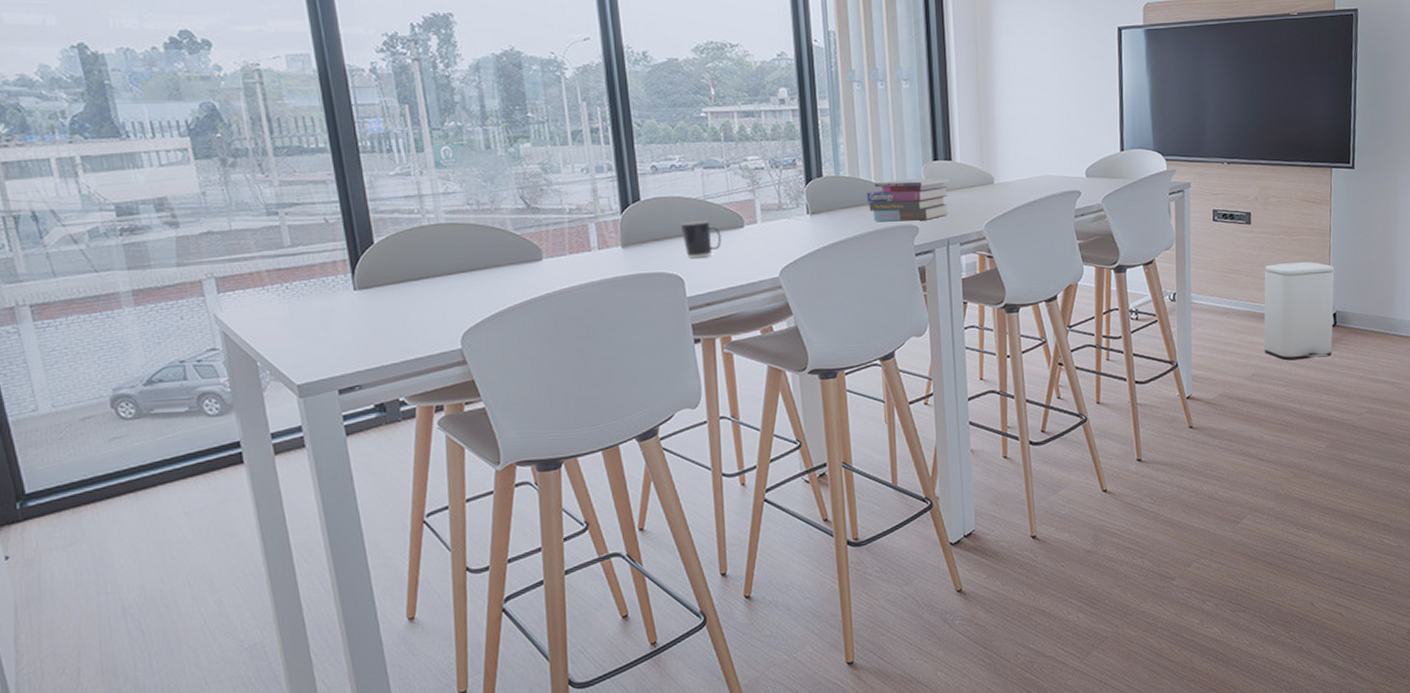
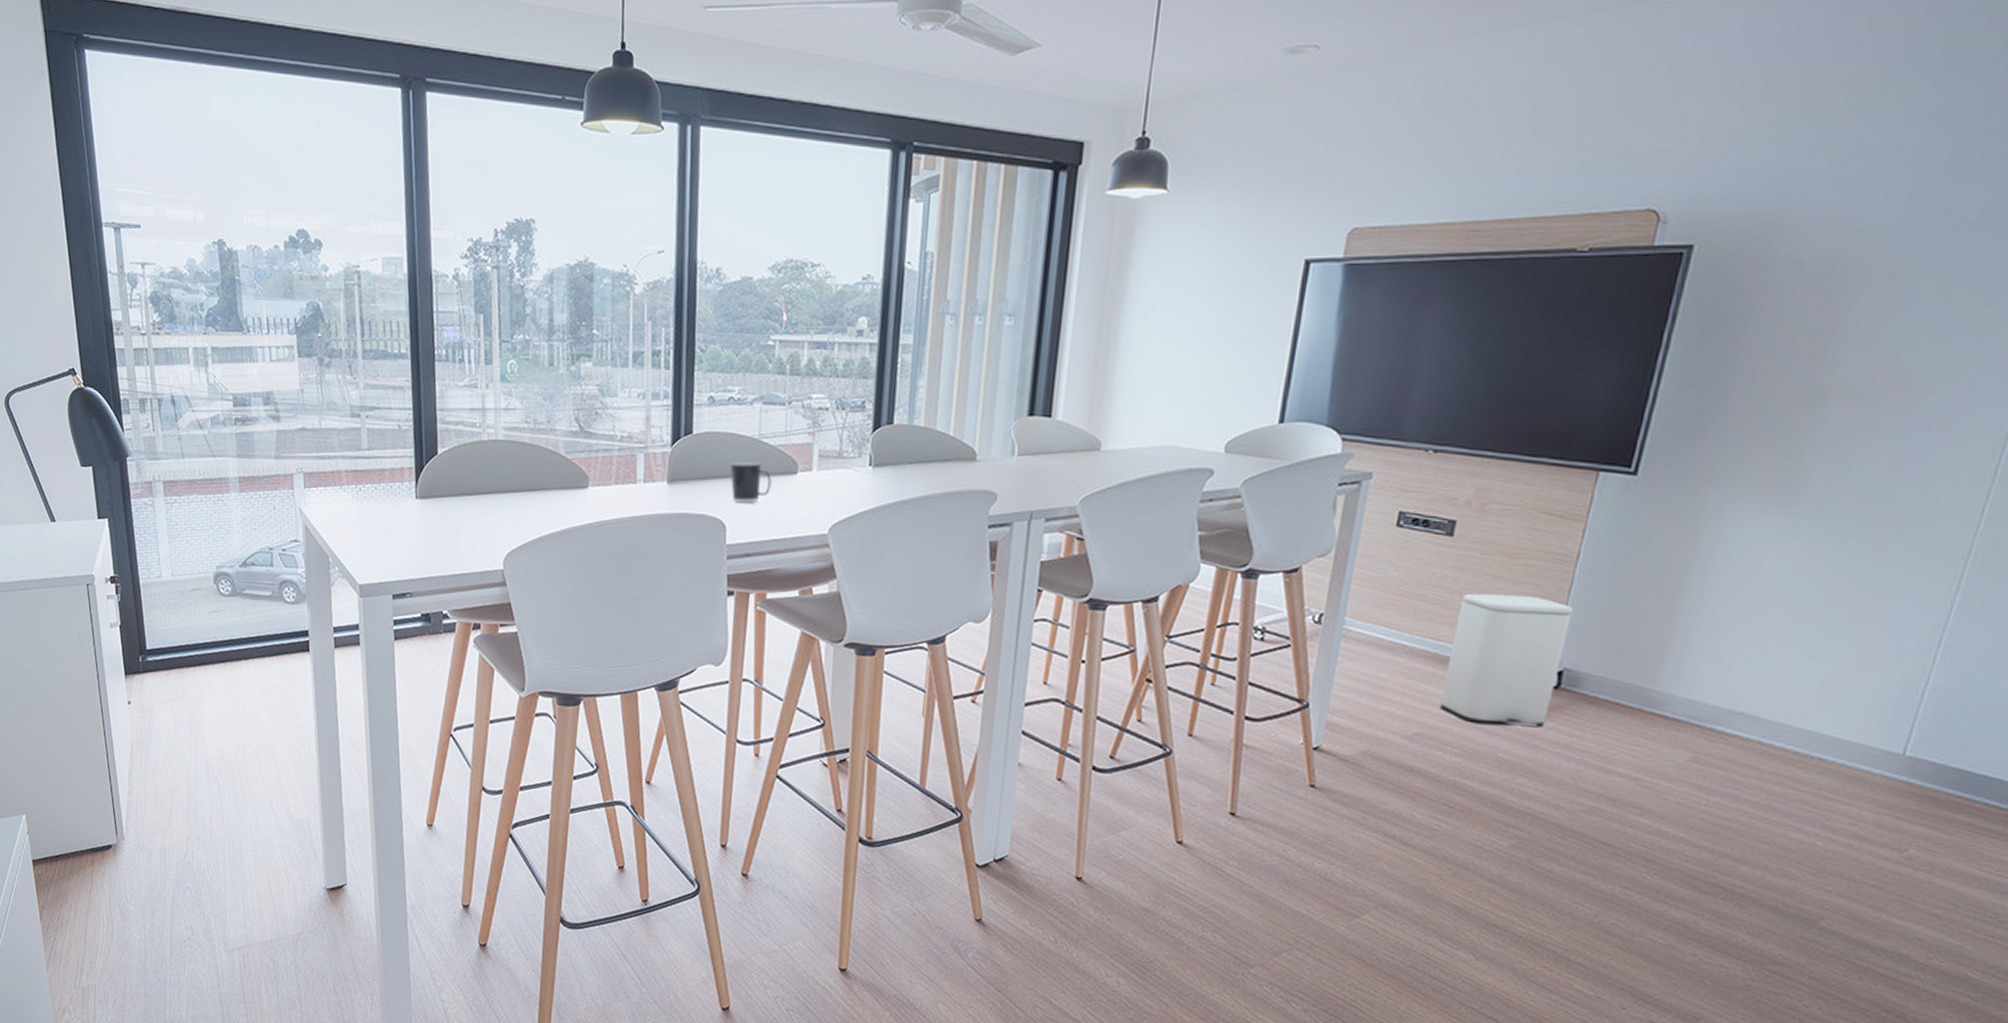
books: present [867,178,951,222] -> none [941,435,1047,487]

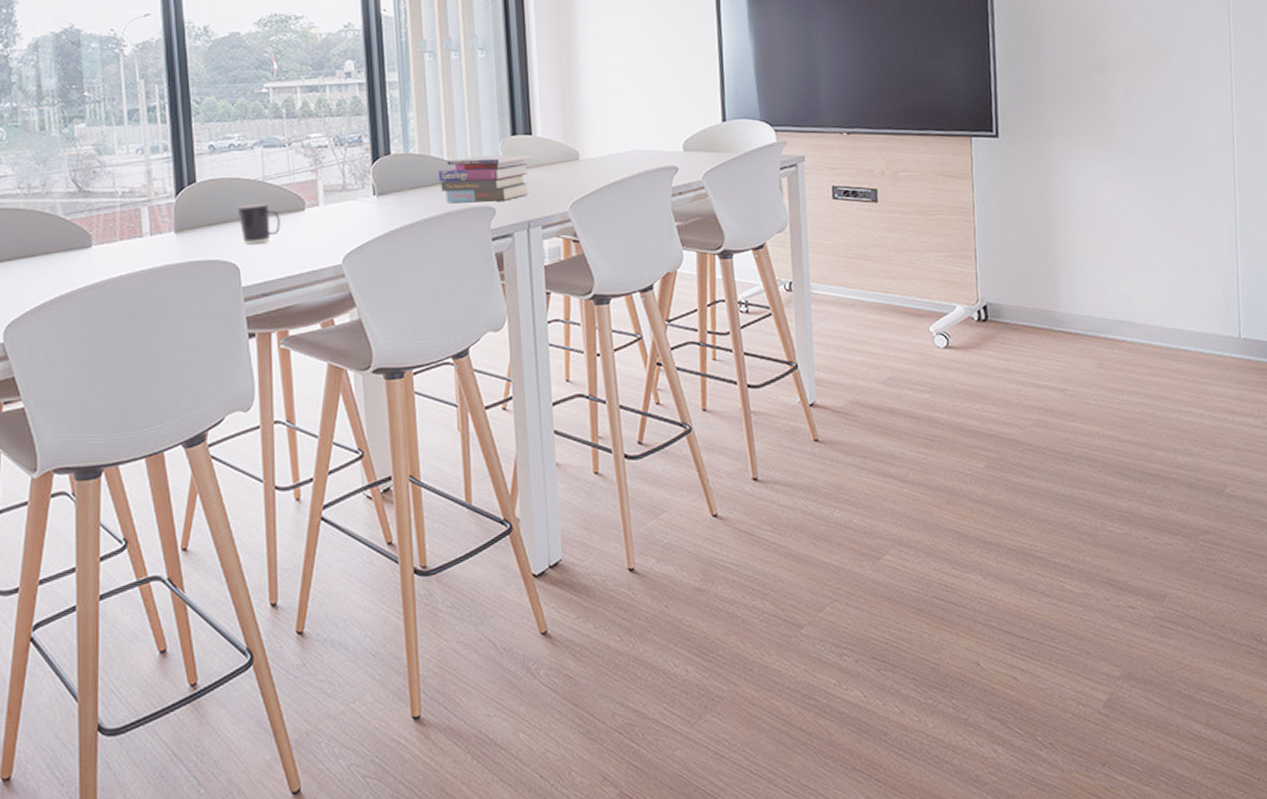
books: none [941,435,1047,487] -> present [439,154,531,203]
pedal bin: present [1440,593,1573,728] -> none [896,245,985,362]

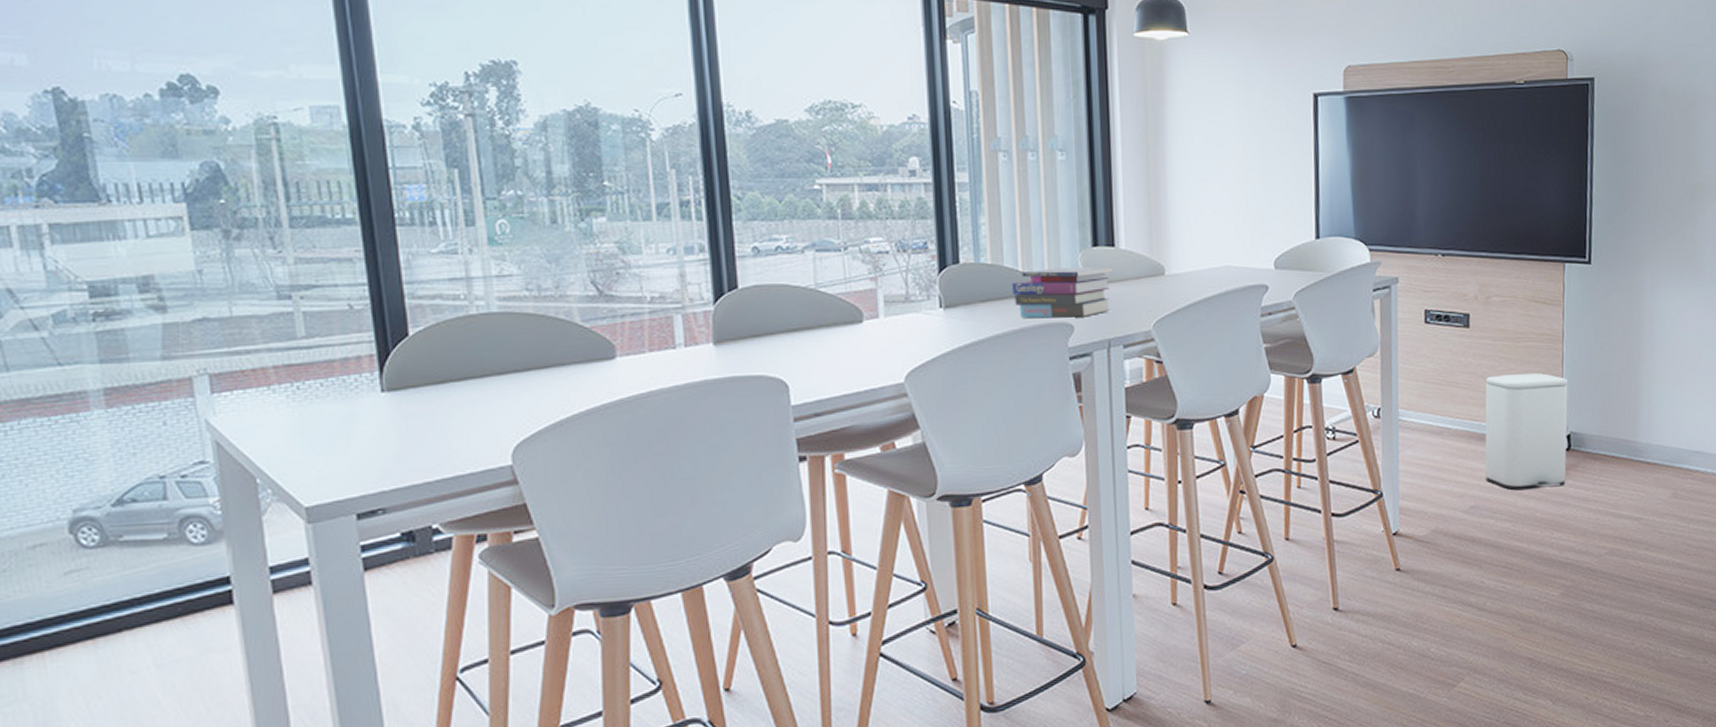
mug: present [237,203,281,244] -> none [785,314,835,359]
pedal bin: none [896,245,985,362] -> present [1484,372,1568,491]

